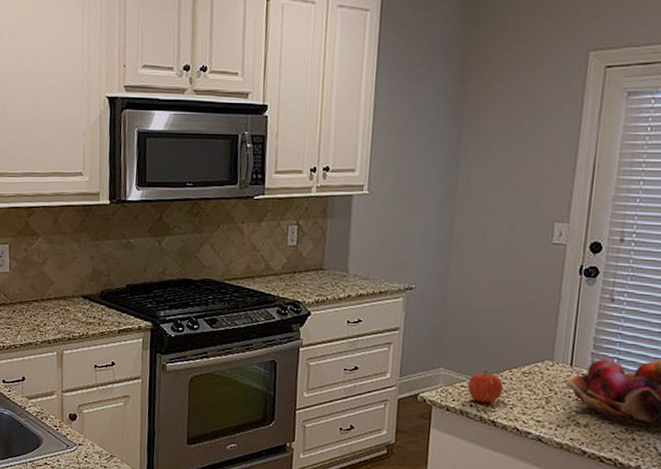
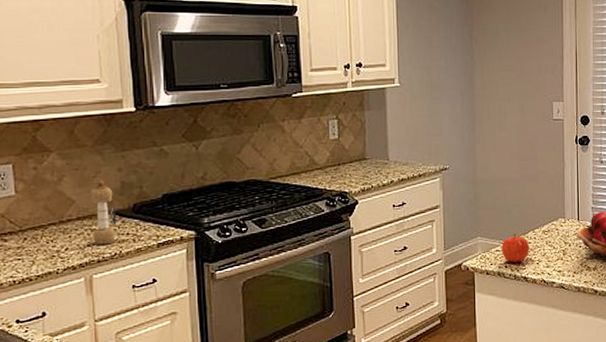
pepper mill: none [66,265,87,325] -> present [90,180,117,245]

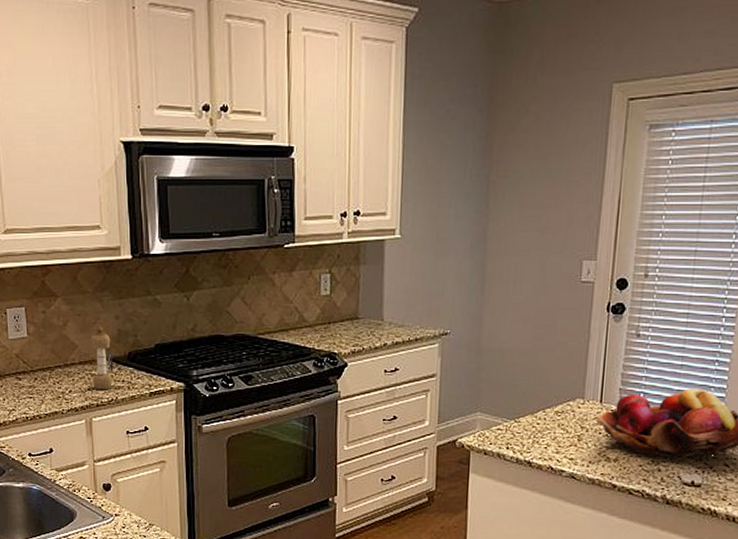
apple: present [502,234,530,263] -> none [504,412,538,445]

